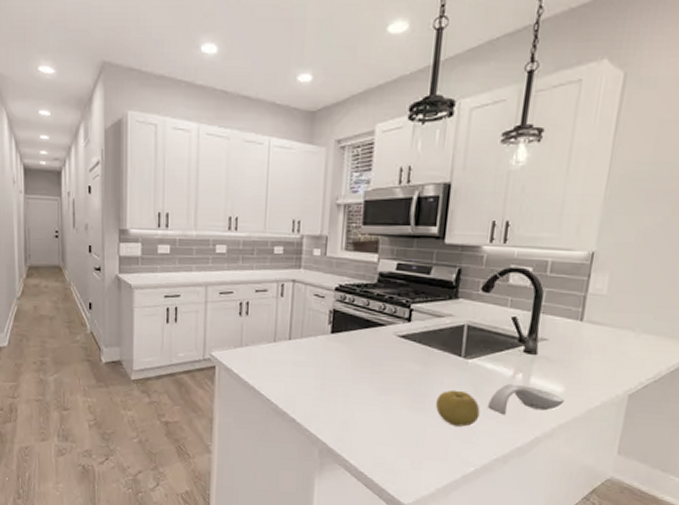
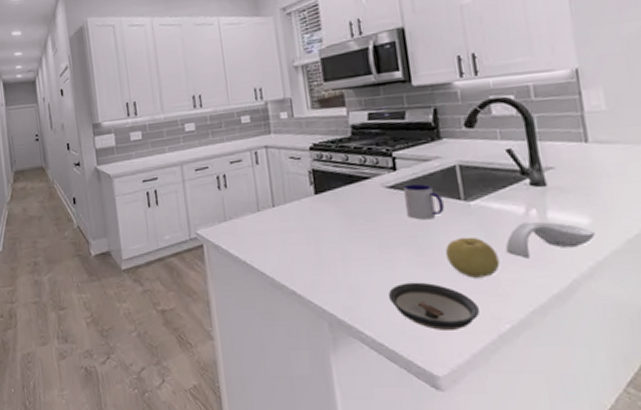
saucer: none [378,423,453,468] -> present [389,282,481,330]
mug: none [411,336,446,371] -> present [403,183,444,220]

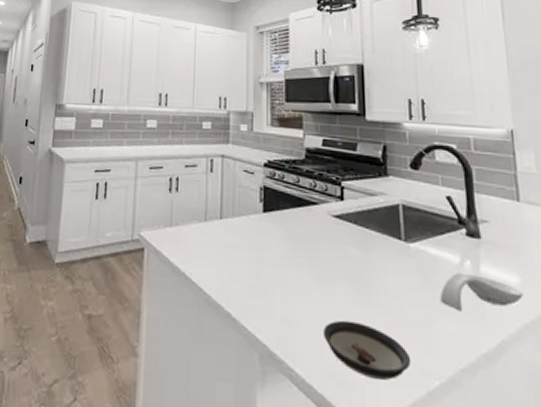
mug: present [403,183,444,220] -> none [349,216,385,256]
fruit: present [446,237,500,278] -> none [383,279,434,326]

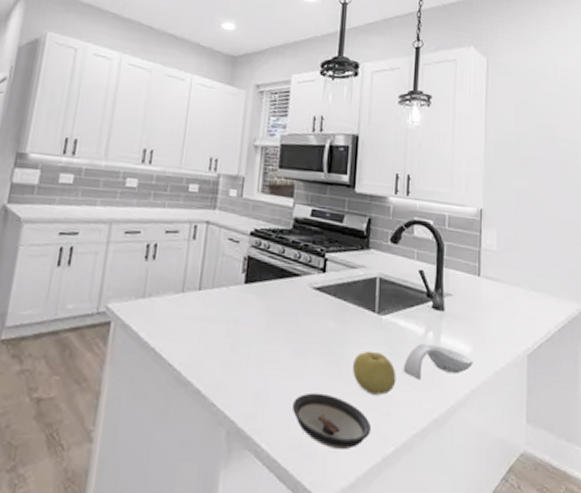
fruit: none [383,279,434,326] -> present [353,350,396,395]

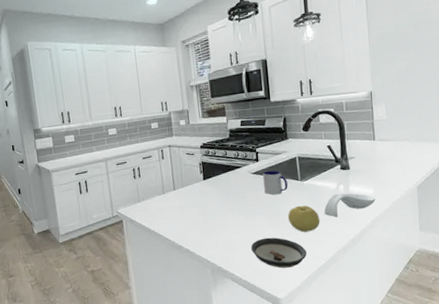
mug: none [327,288,360,328] -> present [263,170,288,195]

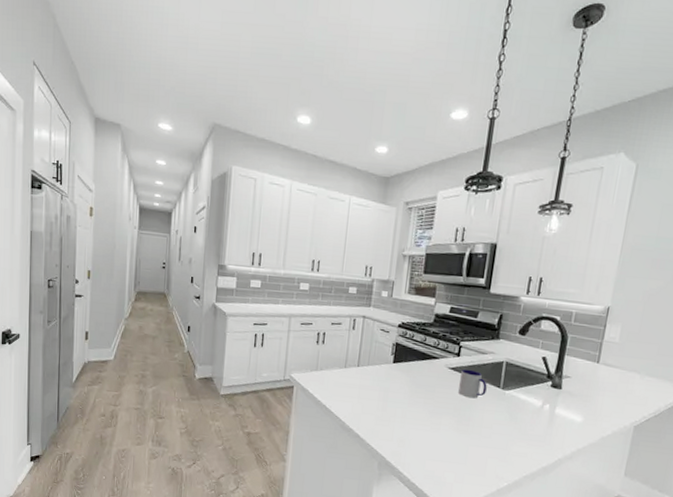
saucer: present [251,237,307,268] -> none [428,442,490,482]
fruit: present [288,205,320,232] -> none [477,415,514,448]
spoon rest: present [324,193,376,218] -> none [519,412,583,439]

